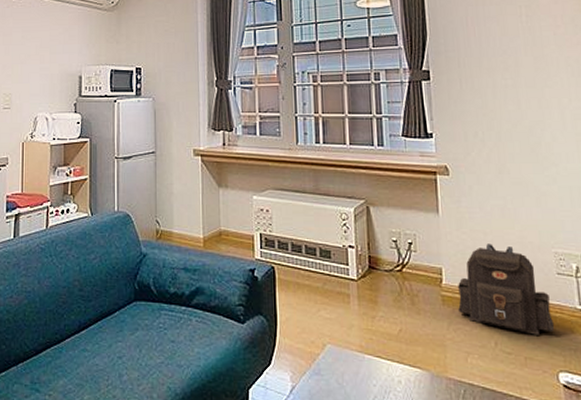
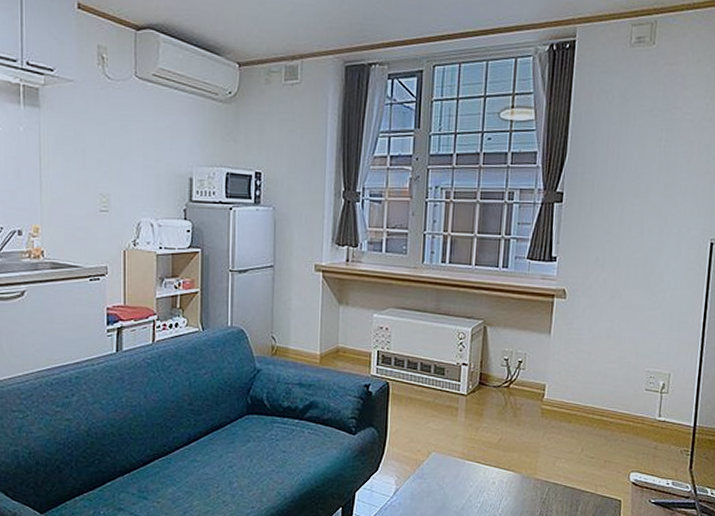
backpack: present [457,244,555,335] -> none [553,363,635,442]

